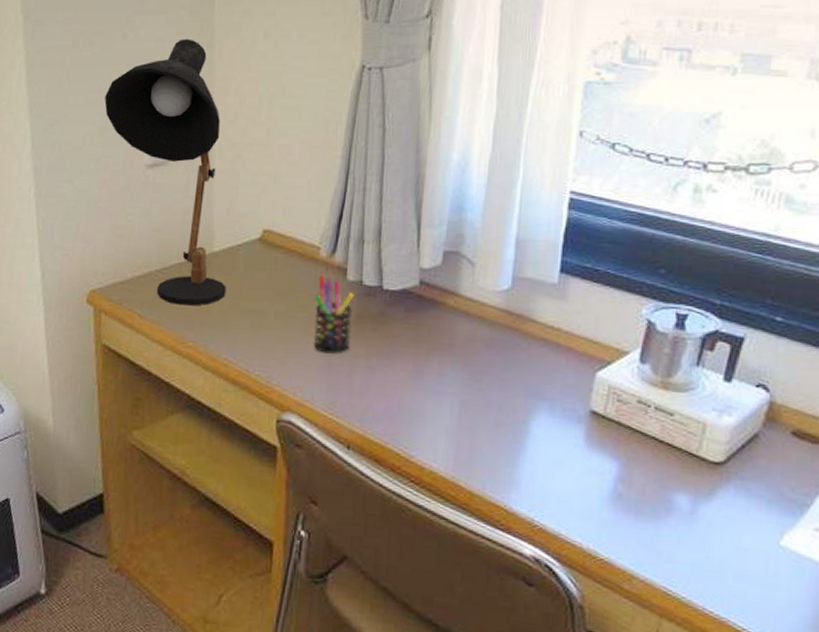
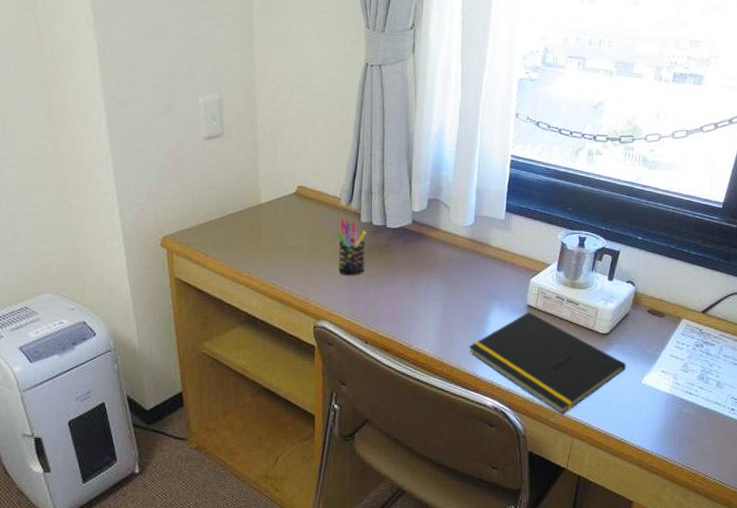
desk lamp: present [104,39,227,306] -> none [167,38,272,245]
notepad: none [497,421,754,581] -> present [468,312,627,415]

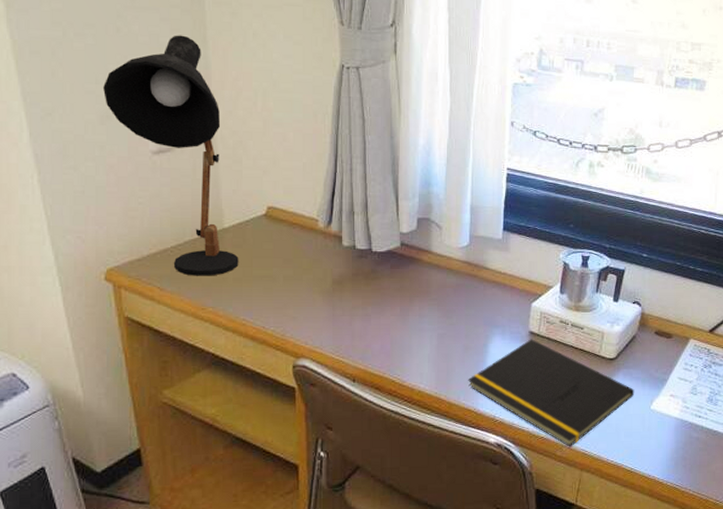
desk lamp: none [167,38,272,245] -> present [103,35,239,276]
pen holder: present [338,218,367,277] -> none [316,242,349,308]

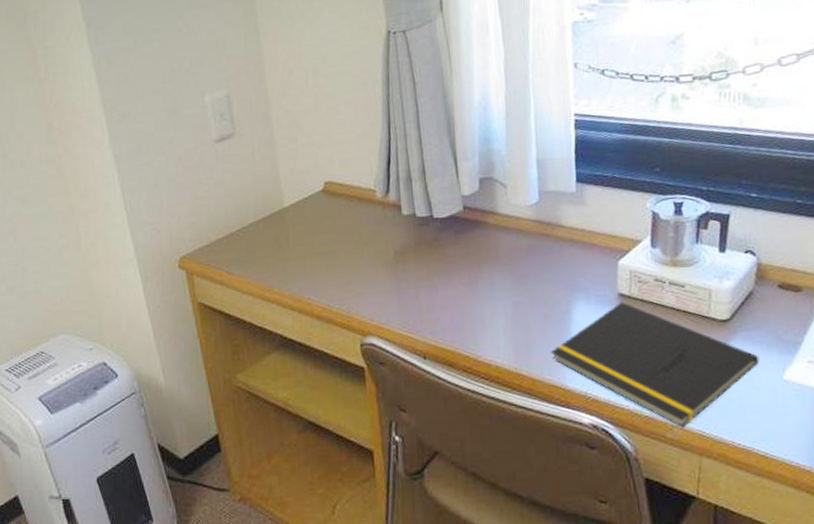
desk lamp: present [103,35,239,276] -> none [169,26,301,258]

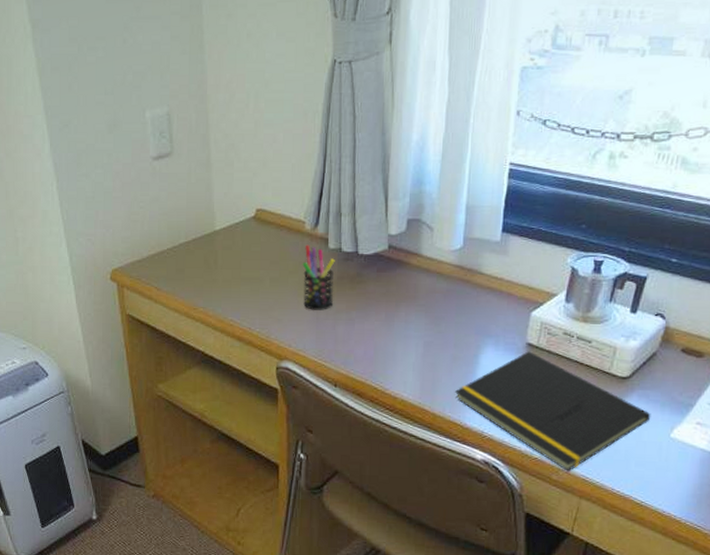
pen holder: none [377,213,414,281] -> present [302,244,335,311]

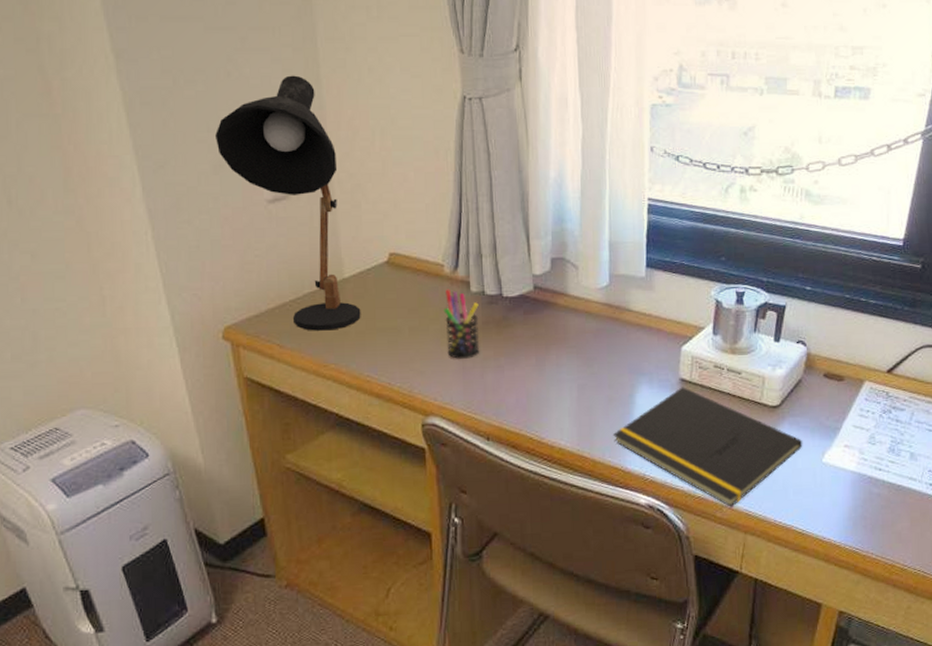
desk lamp: none [111,41,228,277] -> present [215,75,361,331]

